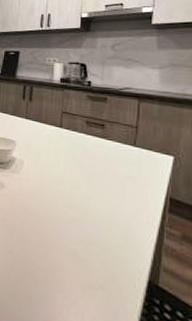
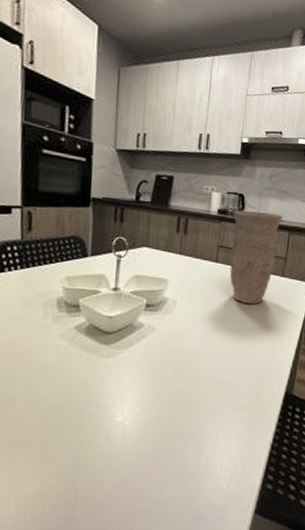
vase: none [74,78,130,174] -> present [229,210,283,305]

